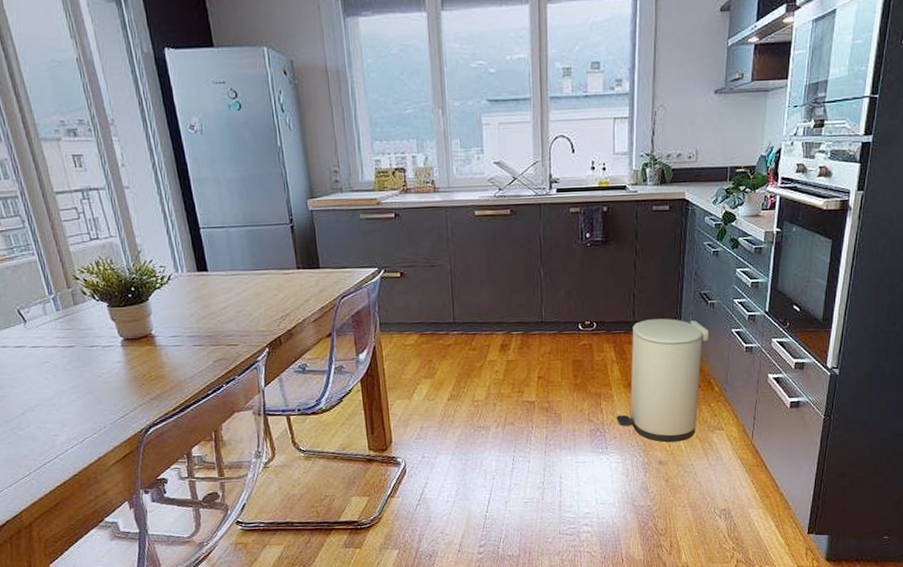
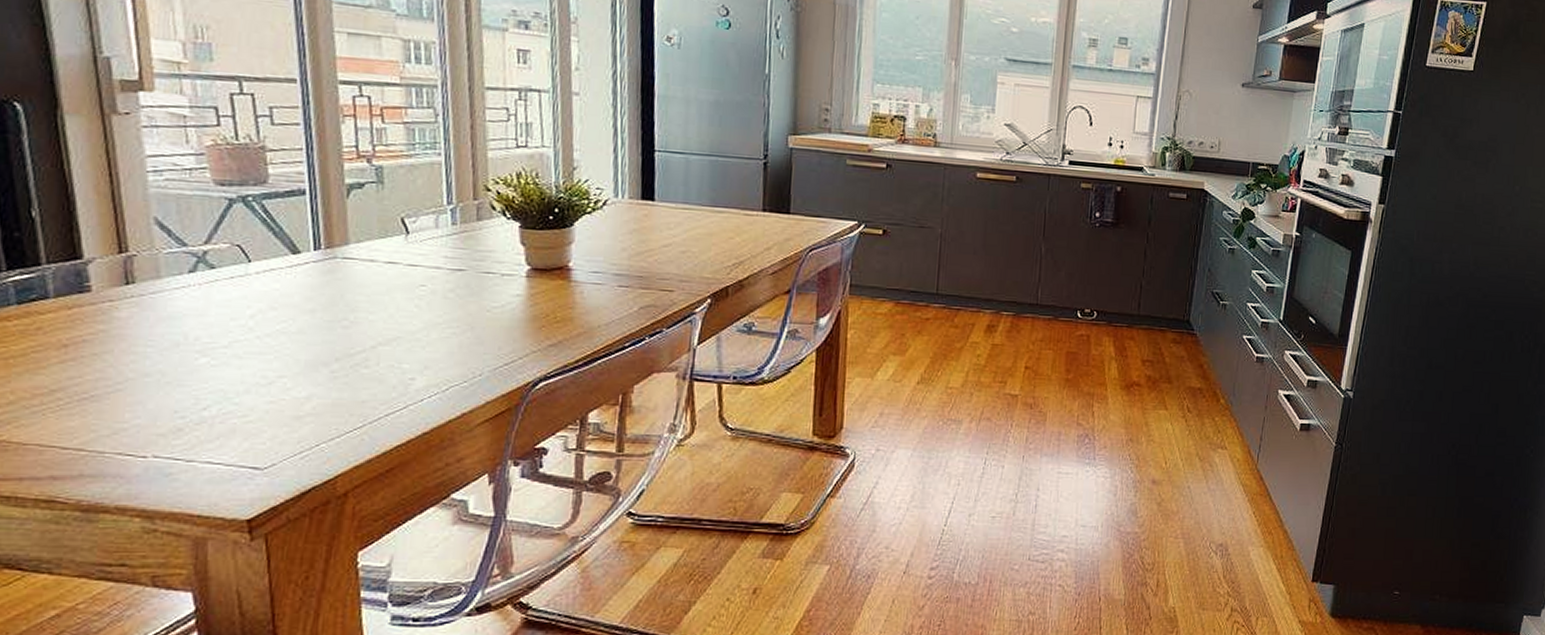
pedal bin: present [616,318,709,443] -> none [1108,314,1218,459]

